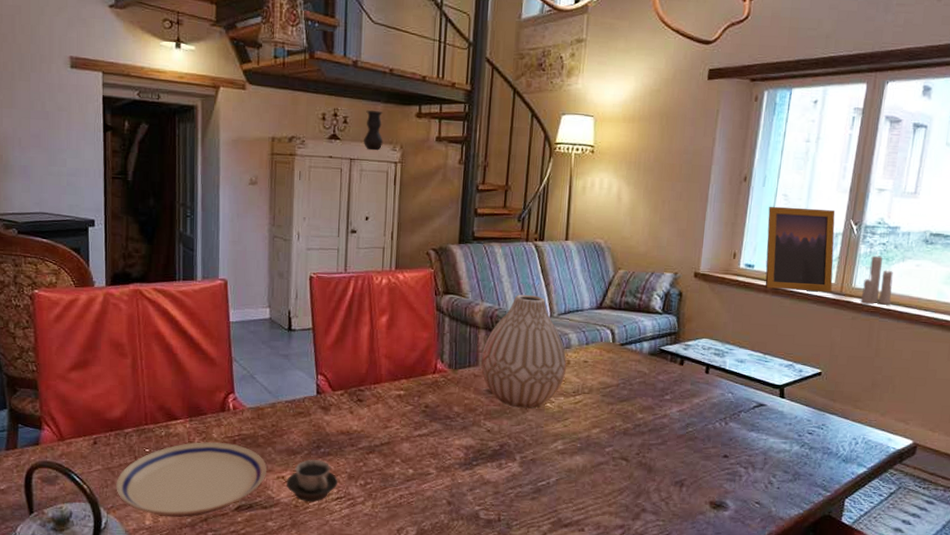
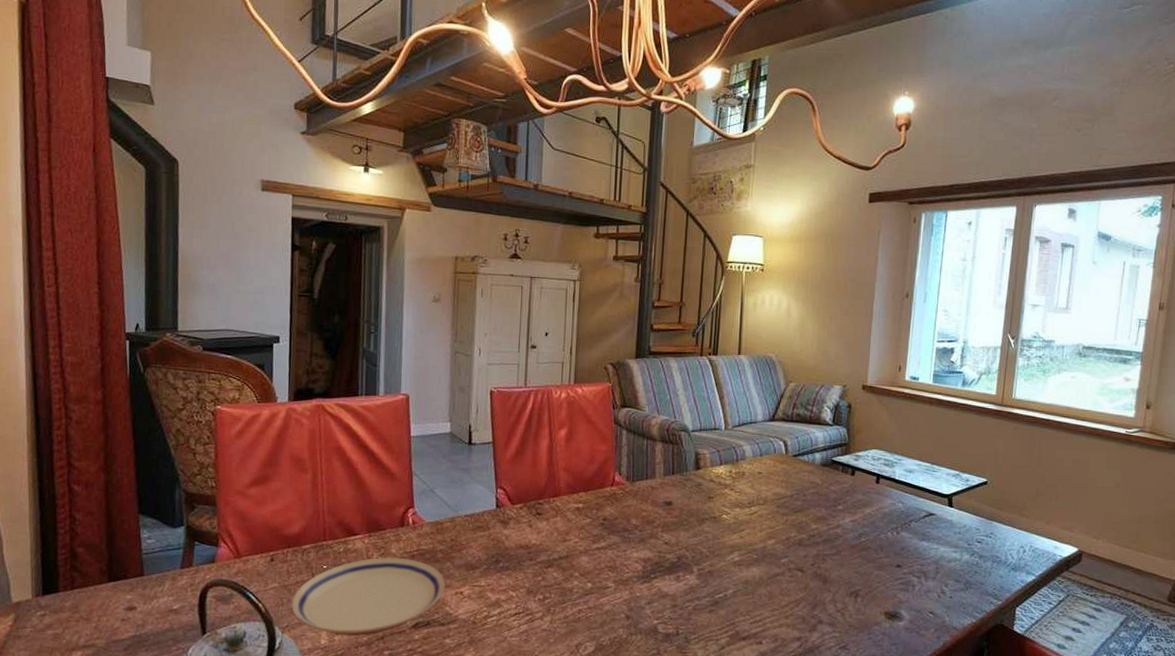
cup: present [286,460,338,503] -> none [464,574,516,619]
vase: present [364,110,384,151] -> none [544,231,563,269]
vase: present [481,294,567,408] -> none [658,407,742,520]
picture frame: present [765,206,836,293] -> none [930,321,994,404]
candle: present [860,252,893,305] -> none [1021,364,1051,416]

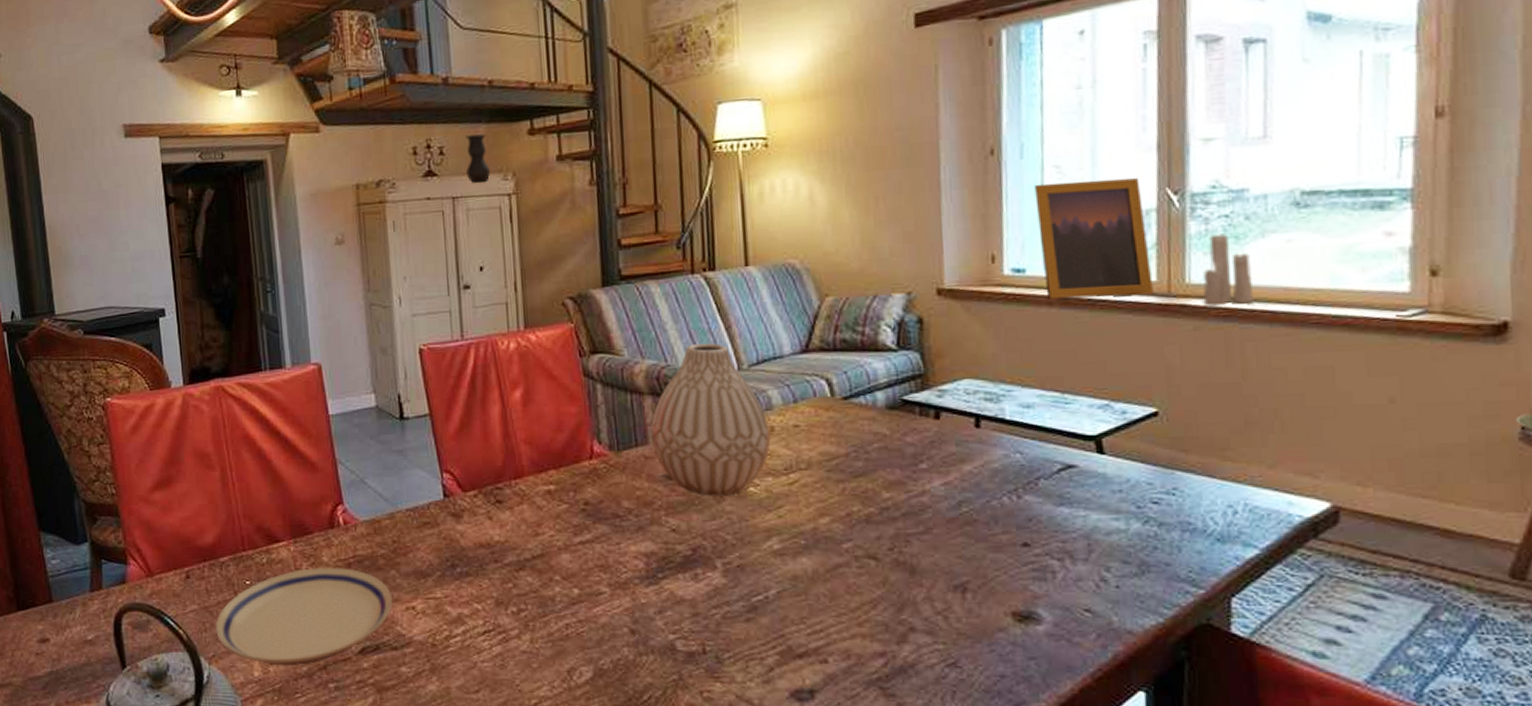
vase: none [544,231,563,269] -> present [465,134,491,184]
vase: none [658,407,742,520] -> present [650,343,771,496]
picture frame: none [930,321,994,404] -> present [1034,178,1154,299]
candle: none [1021,364,1051,416] -> present [1202,229,1255,307]

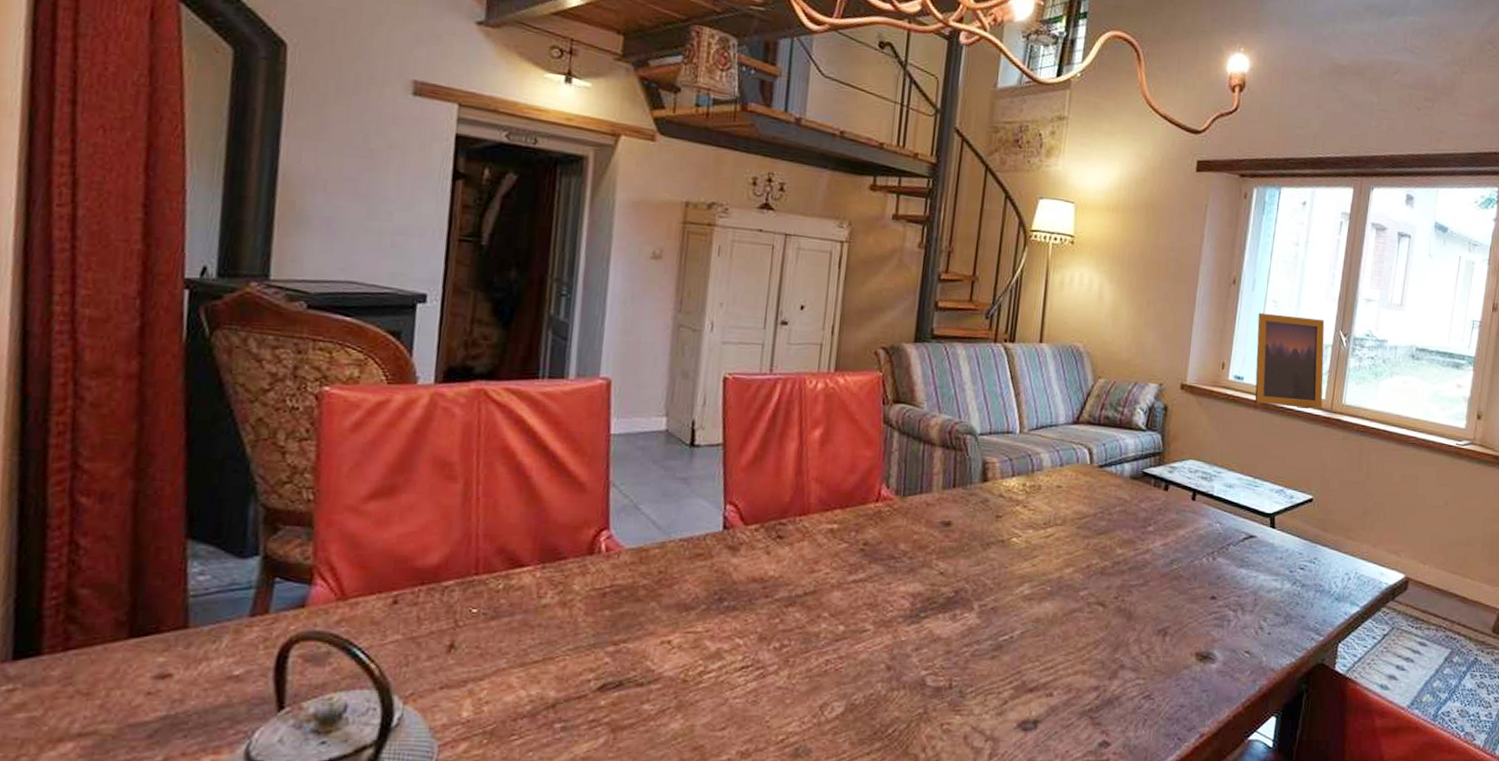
plate: present [215,568,392,665] -> none [421,597,647,704]
vase: present [465,134,491,184] -> none [803,178,830,227]
vase: present [650,343,771,496] -> none [935,405,1038,544]
candle: present [1202,229,1255,307] -> none [1350,366,1382,424]

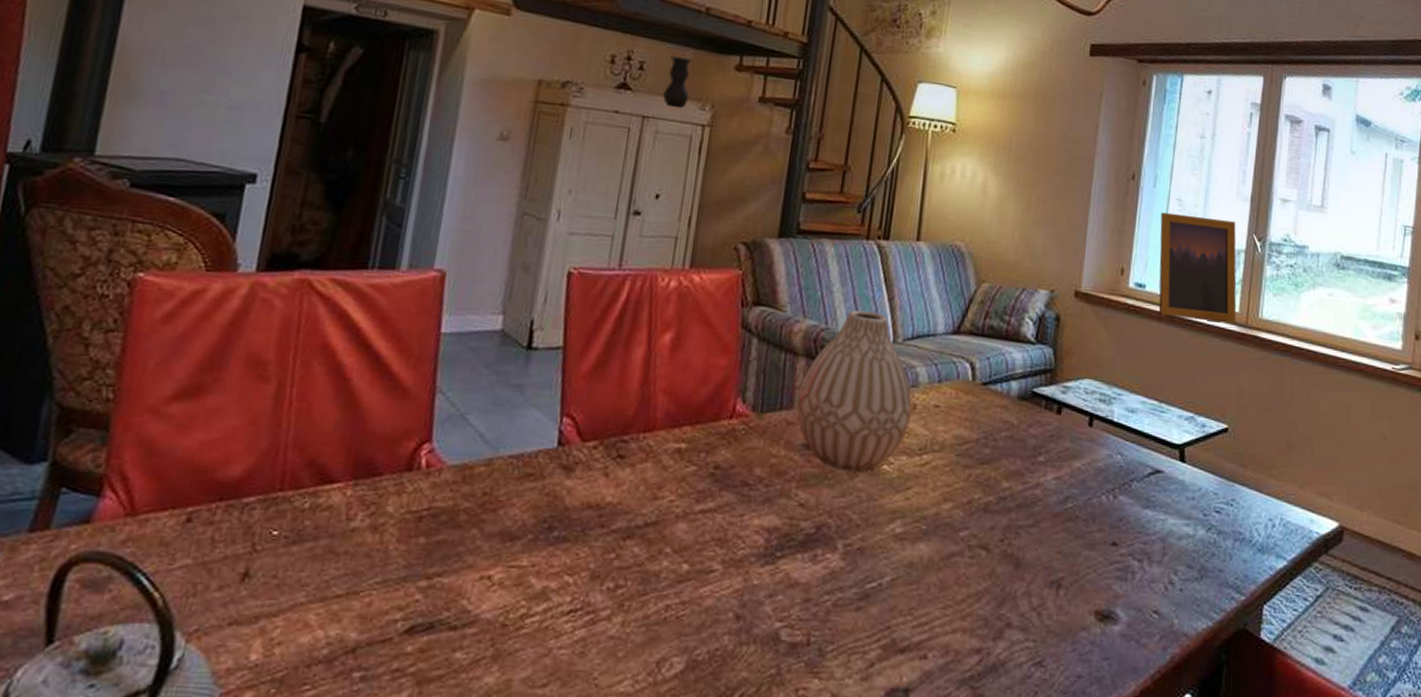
vase: none [803,178,830,227] -> present [663,56,693,109]
vase: none [935,405,1038,544] -> present [797,310,913,472]

